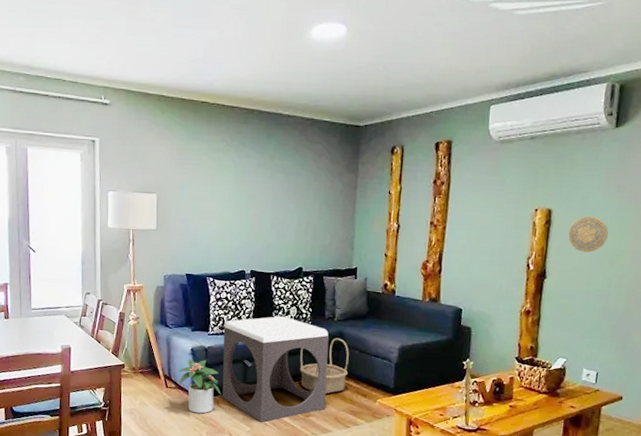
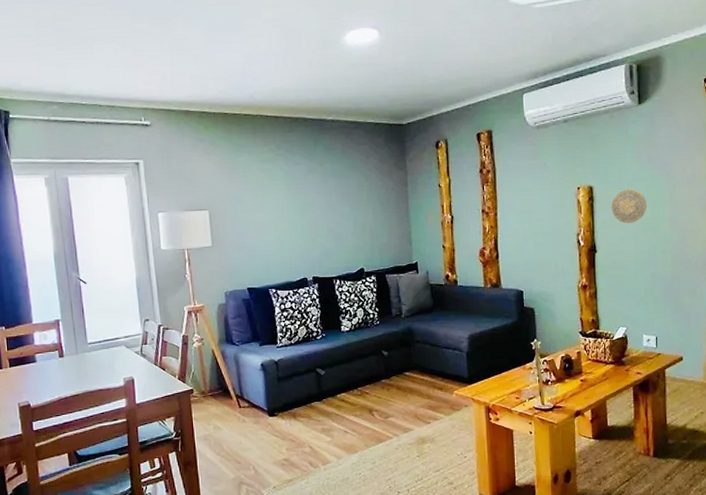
potted plant: present [178,359,222,414] -> none [250,373,297,430]
footstool: present [222,316,330,423] -> none [292,319,403,431]
basket: present [299,338,349,394] -> none [372,334,422,392]

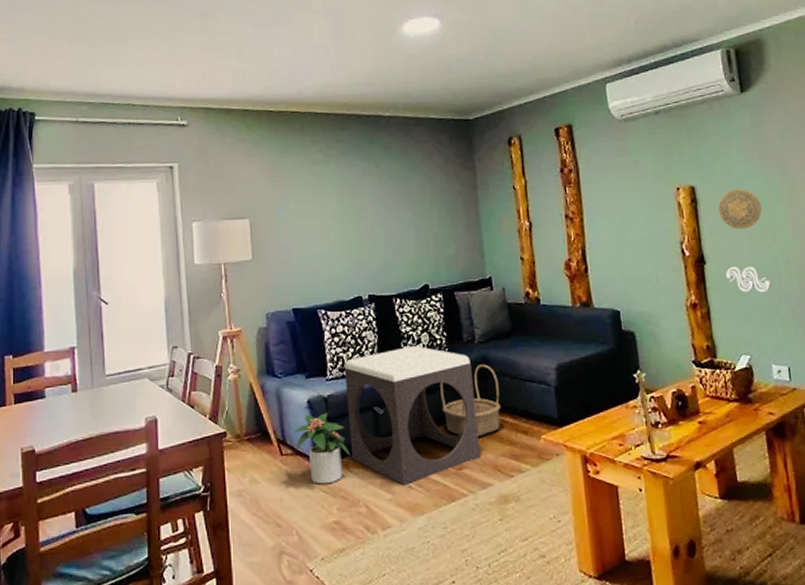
potted plant: none [250,373,297,430] -> present [294,412,351,485]
footstool: none [292,319,403,431] -> present [344,346,480,486]
basket: none [372,334,422,392] -> present [440,364,502,436]
decorative ornament: none [613,254,650,277] -> present [726,266,772,293]

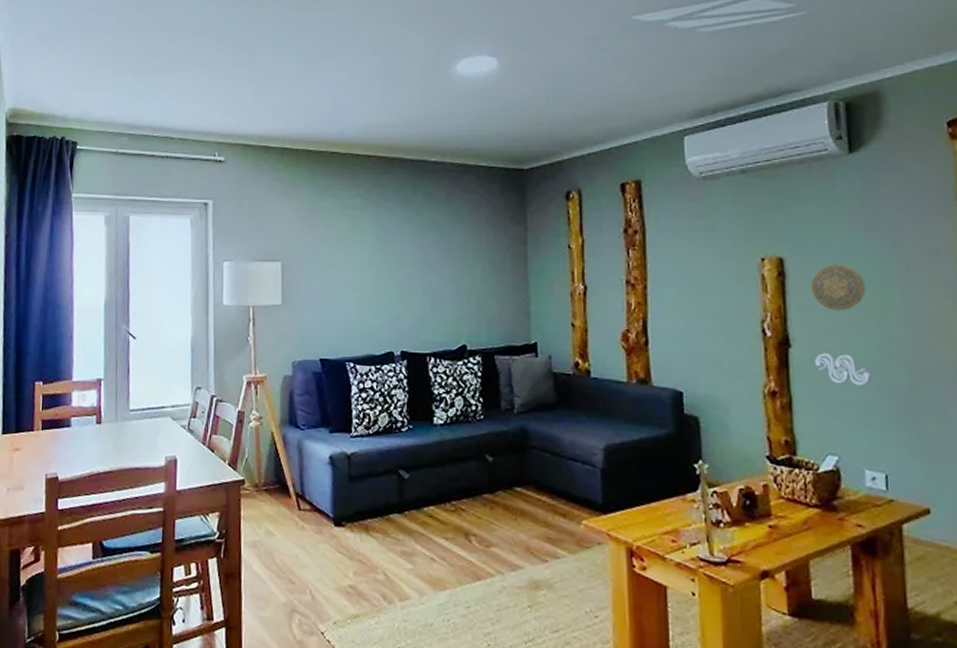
potted plant: present [294,412,351,485] -> none [314,470,371,546]
footstool: present [344,346,480,486] -> none [370,410,511,558]
basket: present [440,364,502,436] -> none [472,436,539,514]

